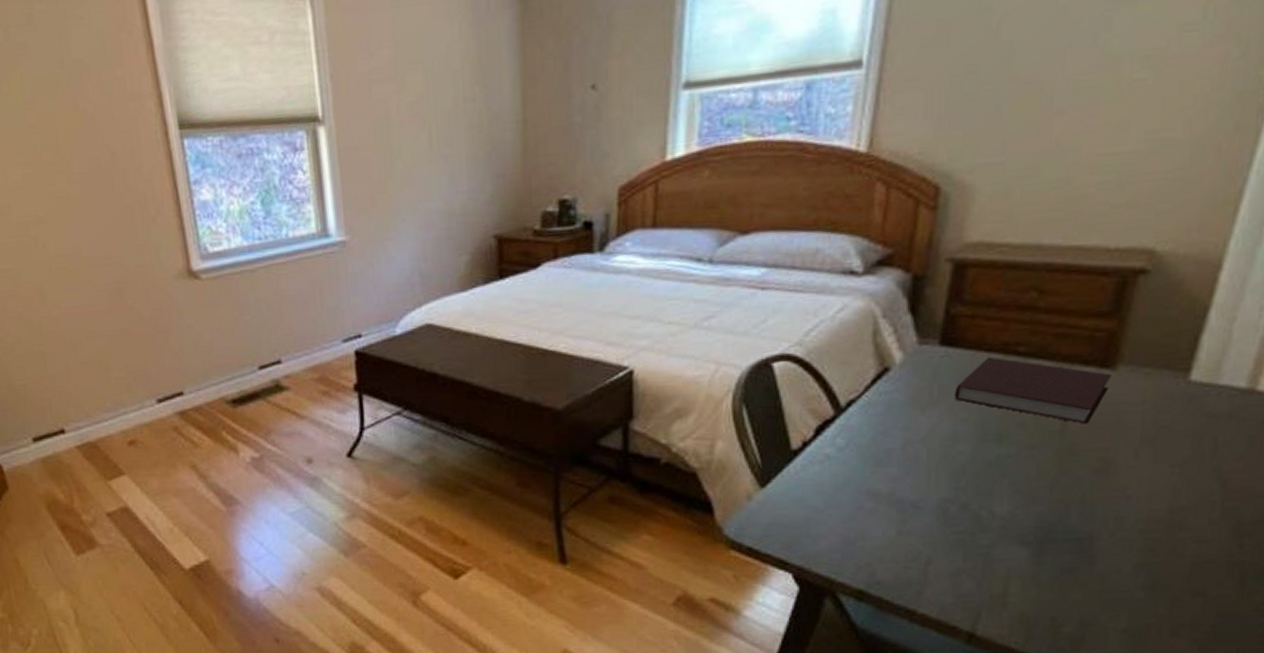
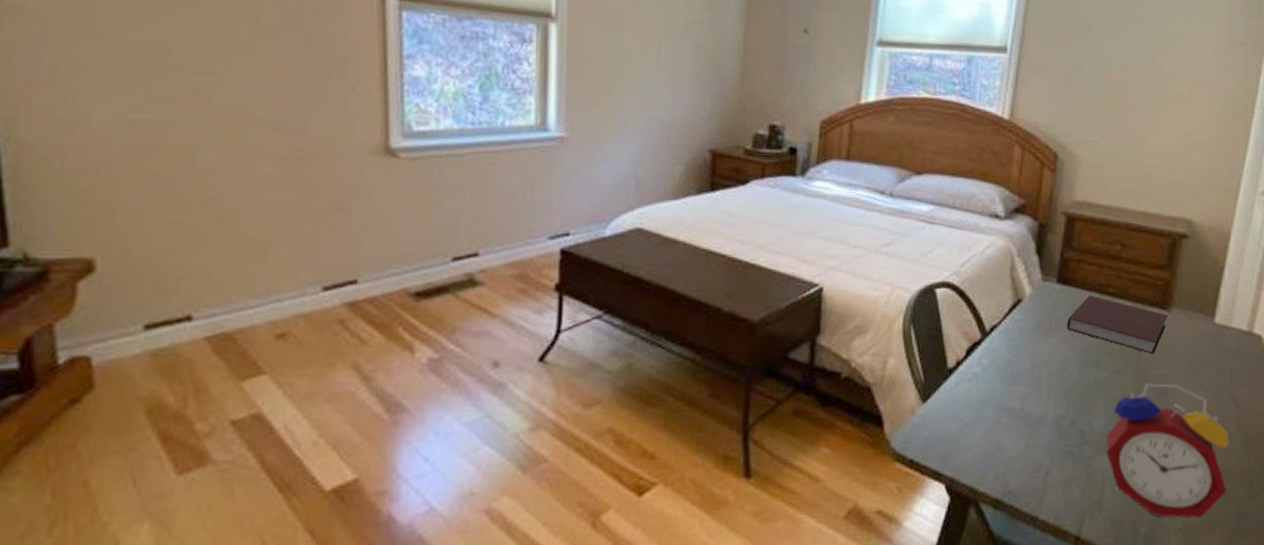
alarm clock: none [1012,459,1208,620] -> present [1106,383,1229,519]

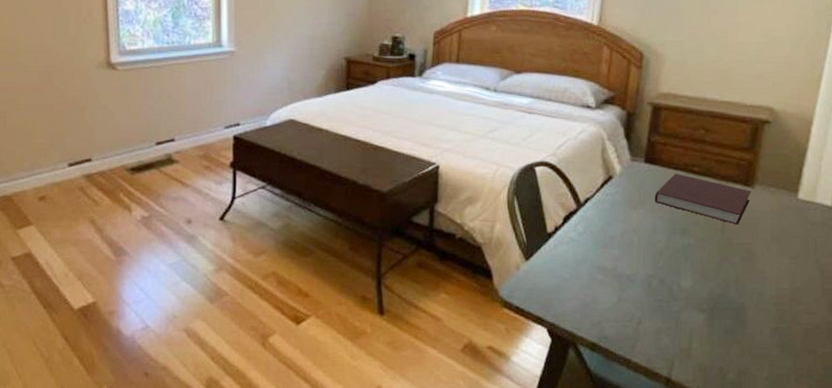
alarm clock: present [1106,383,1229,519] -> none [693,250,814,370]

